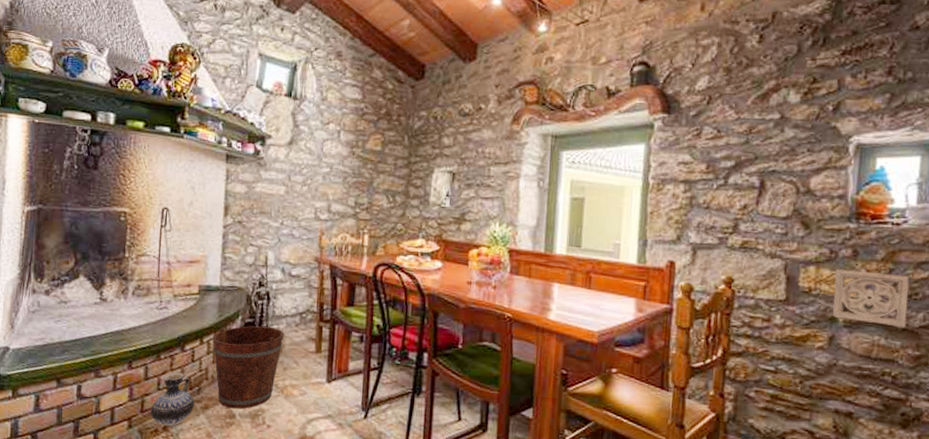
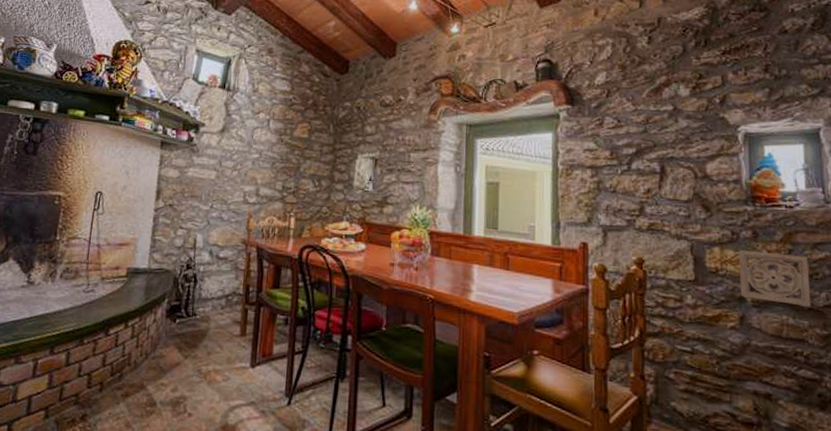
ceramic jug: present [150,372,194,427] -> none [68,357,115,416]
bucket: present [212,325,285,409] -> none [137,308,210,397]

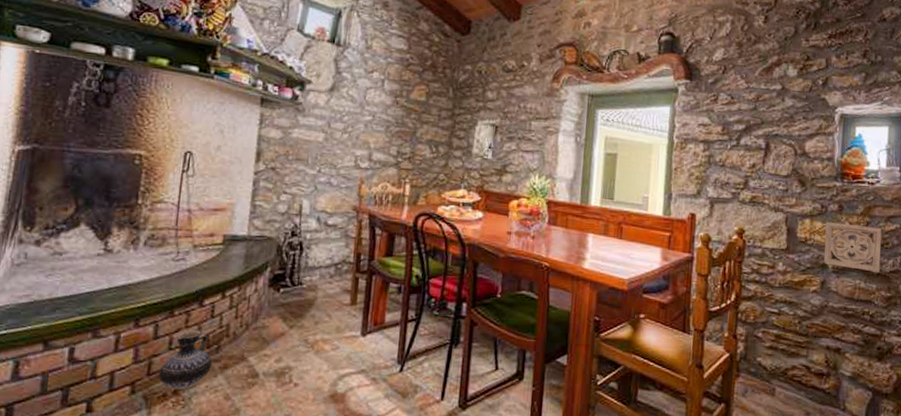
ceramic jug: none [68,357,115,416] -> present [158,329,212,390]

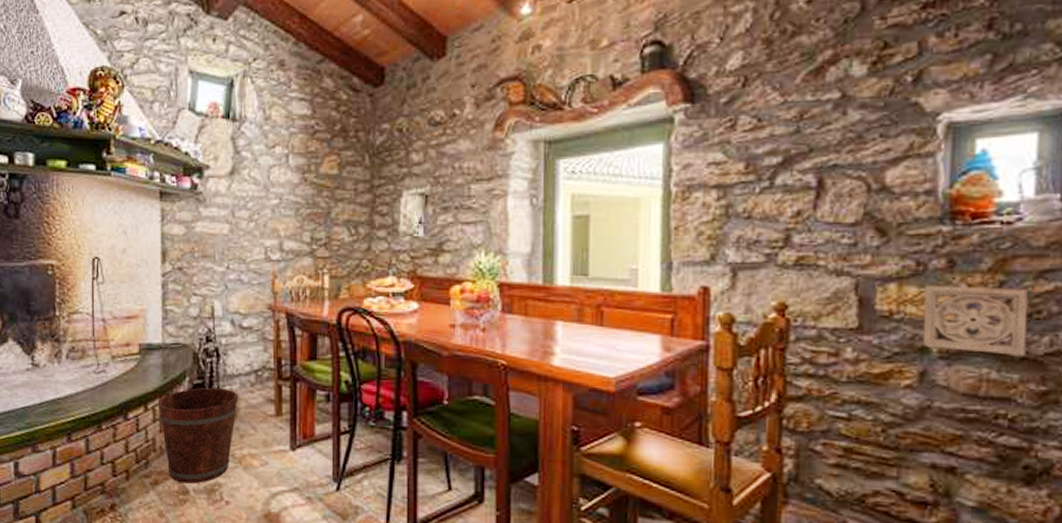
ceramic jug: present [158,329,212,390] -> none [95,444,143,506]
bucket: none [236,277,317,368] -> present [157,387,239,484]

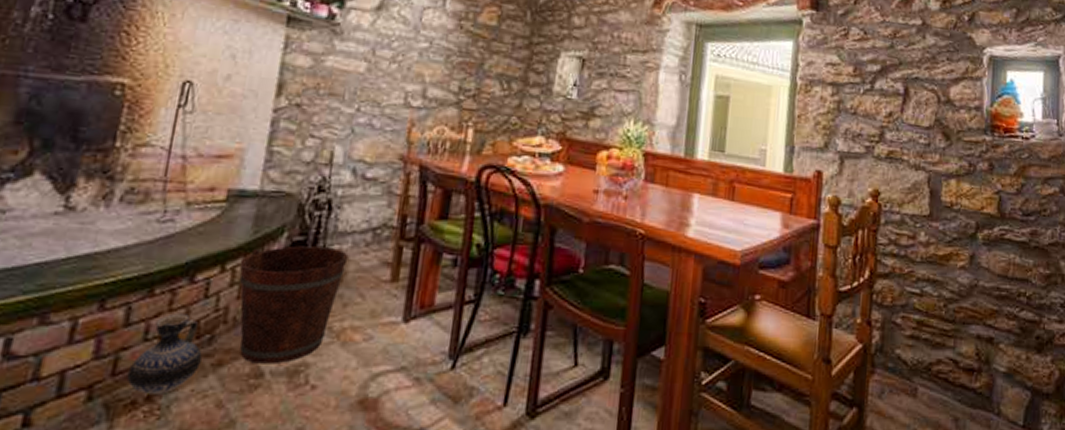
ceramic jug: none [95,444,143,506] -> present [126,313,202,396]
wall ornament: present [922,286,1028,356] -> none [972,183,1038,245]

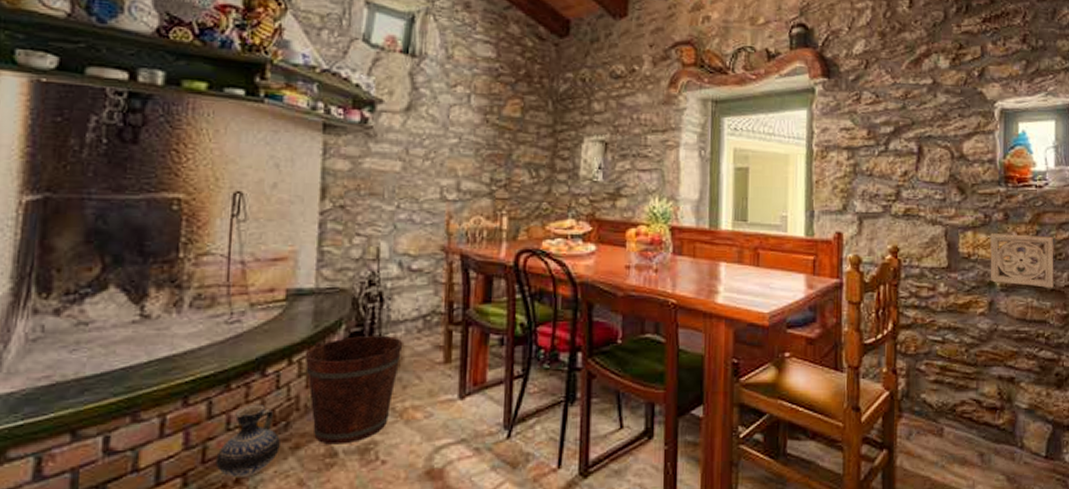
wall ornament: none [972,183,1038,245] -> present [990,233,1054,288]

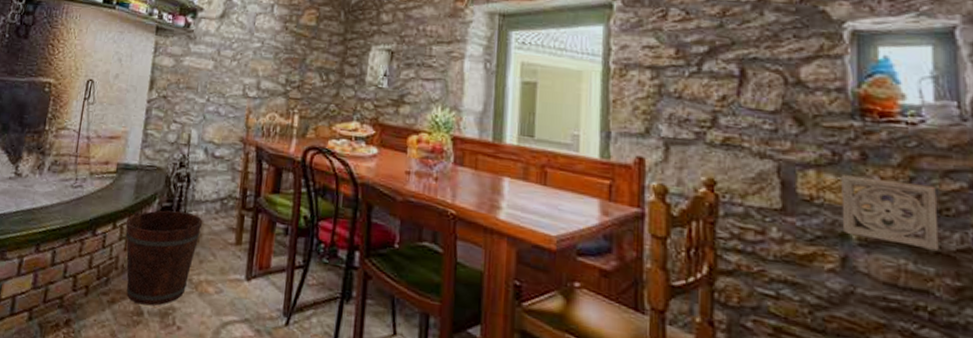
ceramic jug: present [215,404,280,479] -> none [53,258,101,322]

